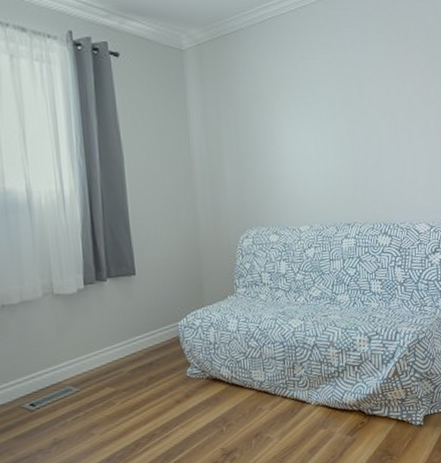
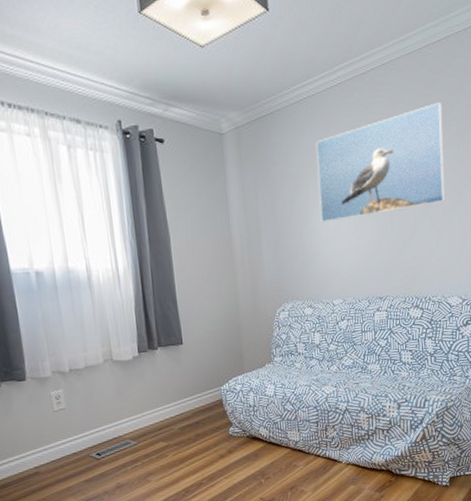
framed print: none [281,30,411,146] -> present [316,102,446,223]

